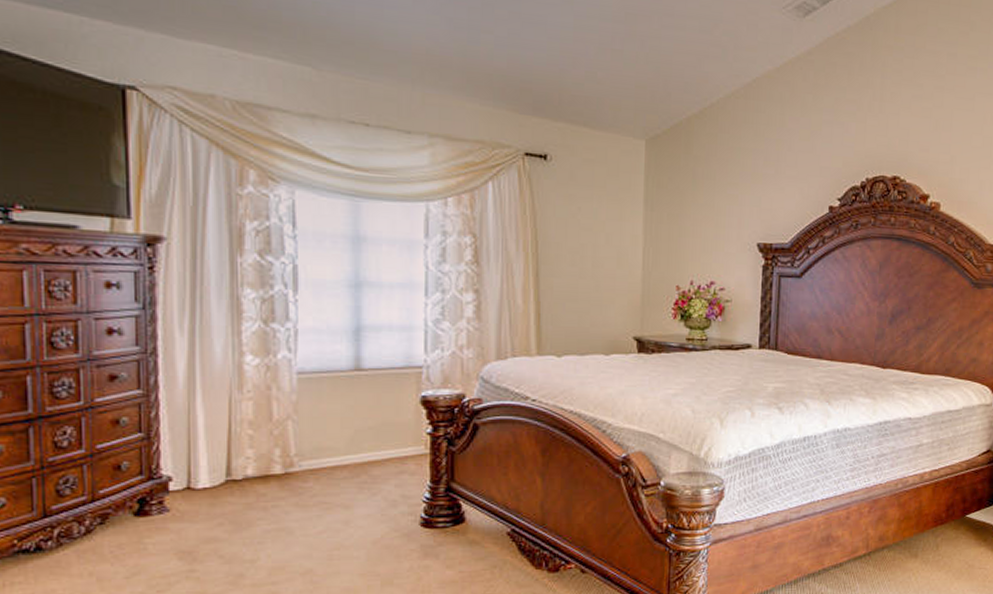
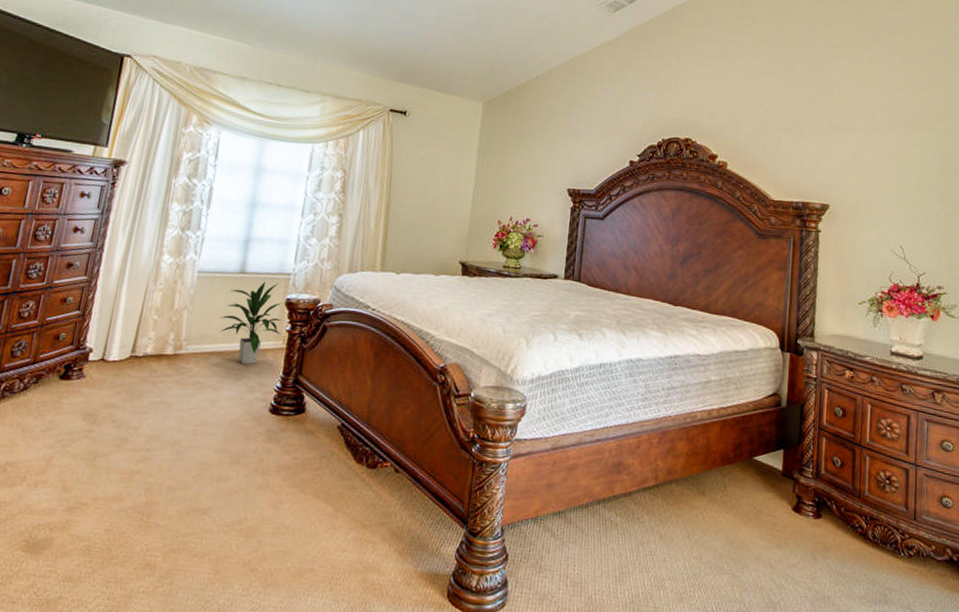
indoor plant: none [337,378,421,477] -> present [219,281,282,365]

